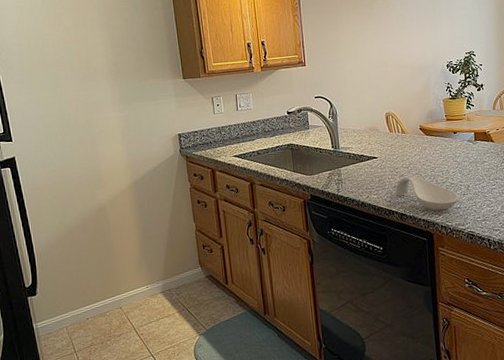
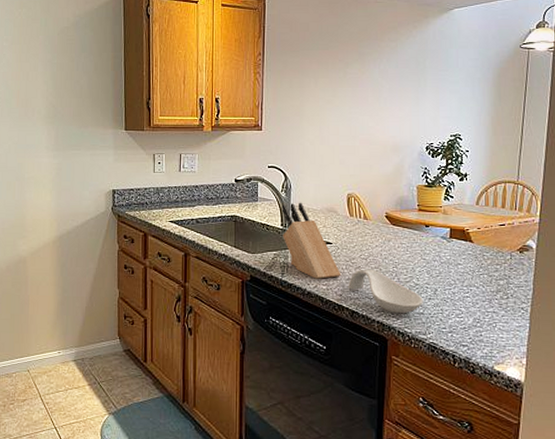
knife block: none [330,125,388,190] -> present [281,202,340,279]

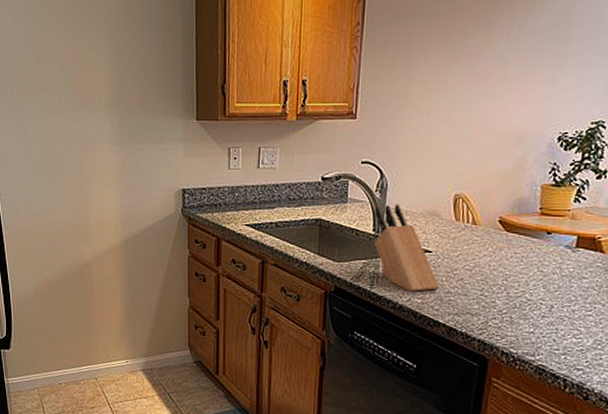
spoon rest: present [348,269,423,314] -> none [447,281,535,333]

